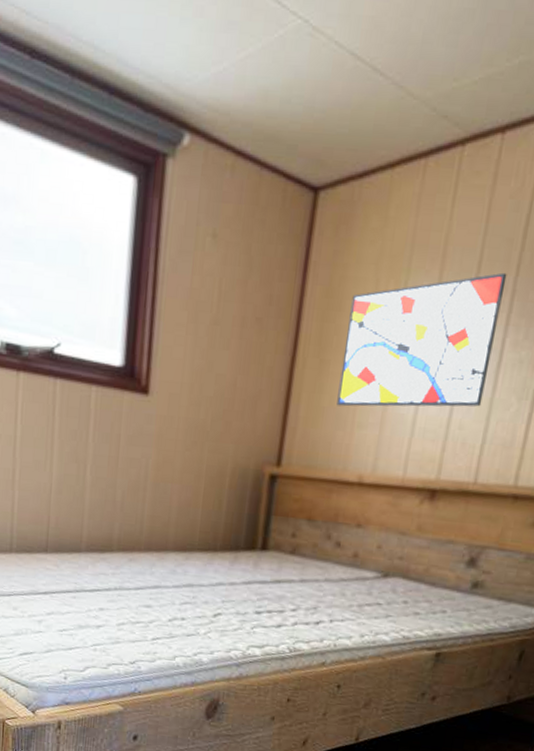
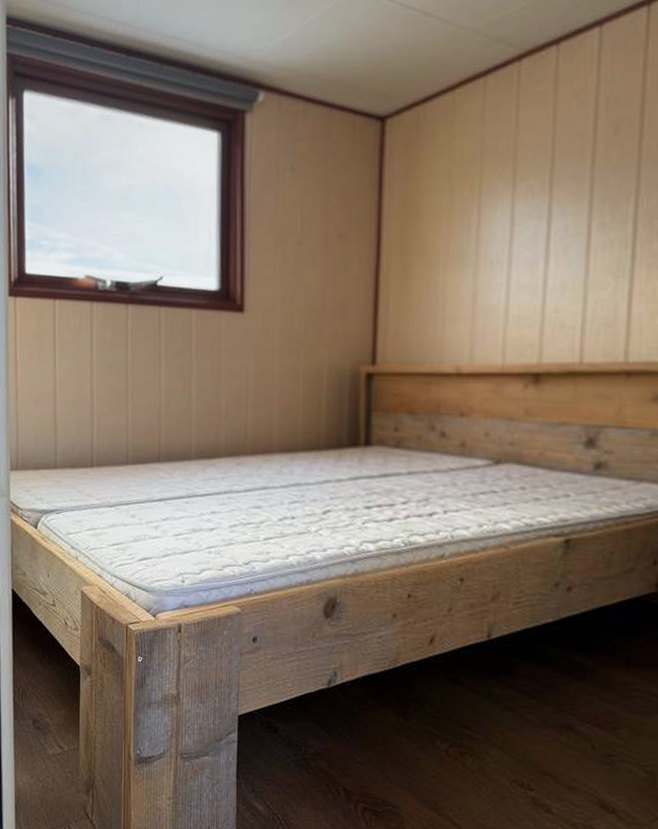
wall art: present [337,272,507,407] -> none [425,163,583,304]

